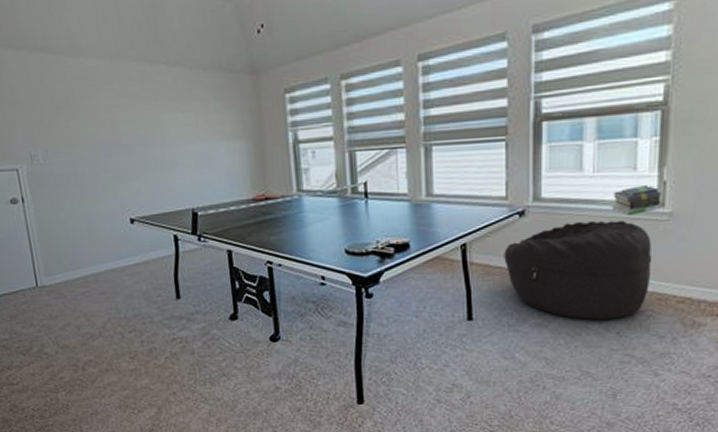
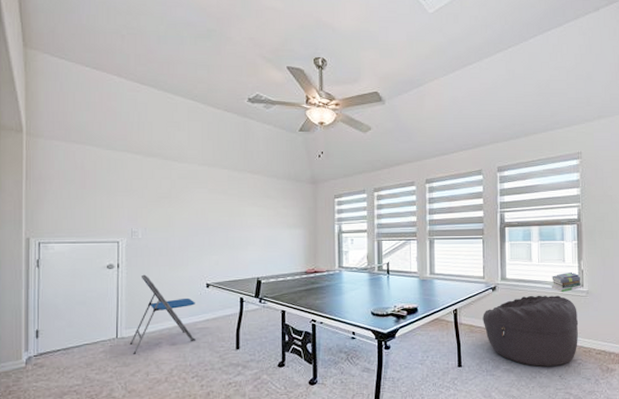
folding chair: none [50,209,127,305] -> present [129,274,195,354]

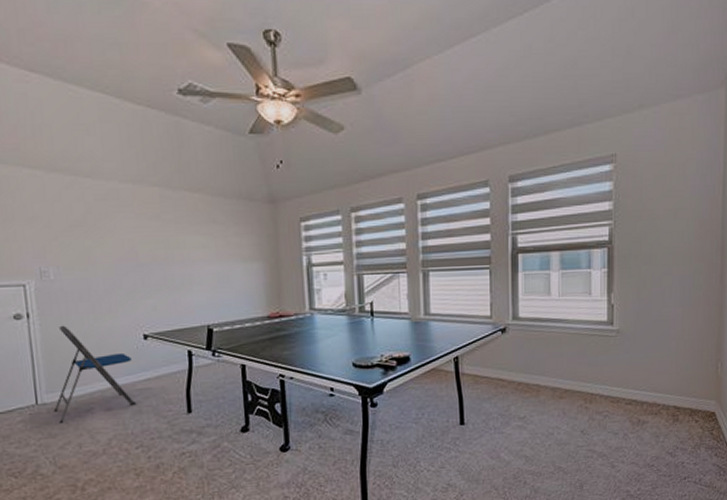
bean bag chair: present [483,295,579,367] -> none [490,336,606,422]
books: present [551,272,582,293] -> none [573,308,612,333]

